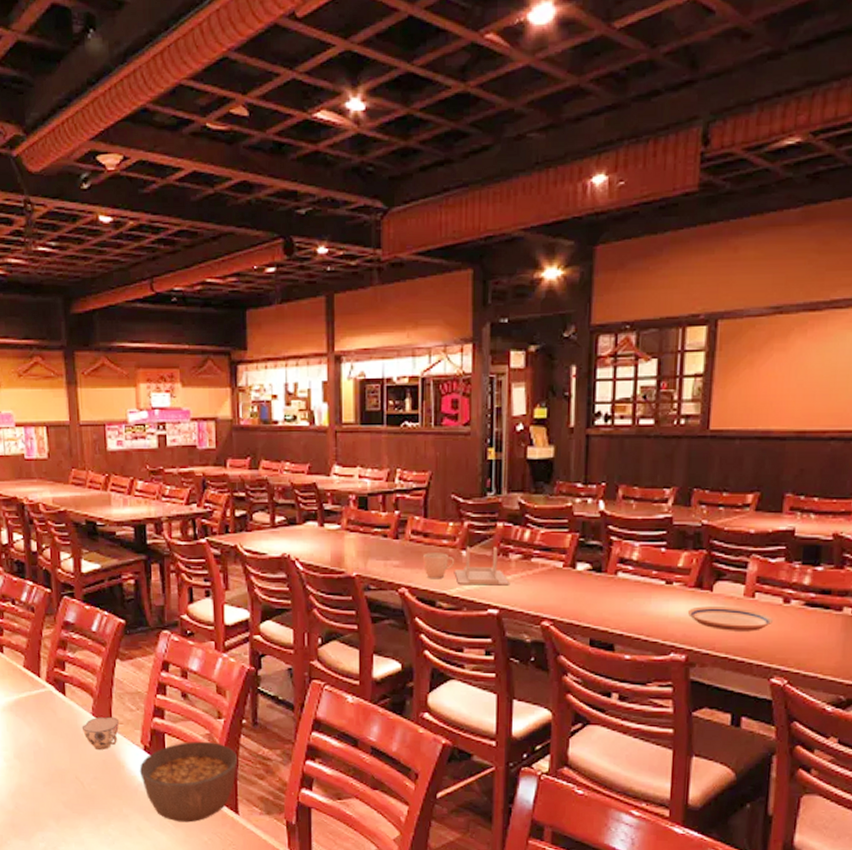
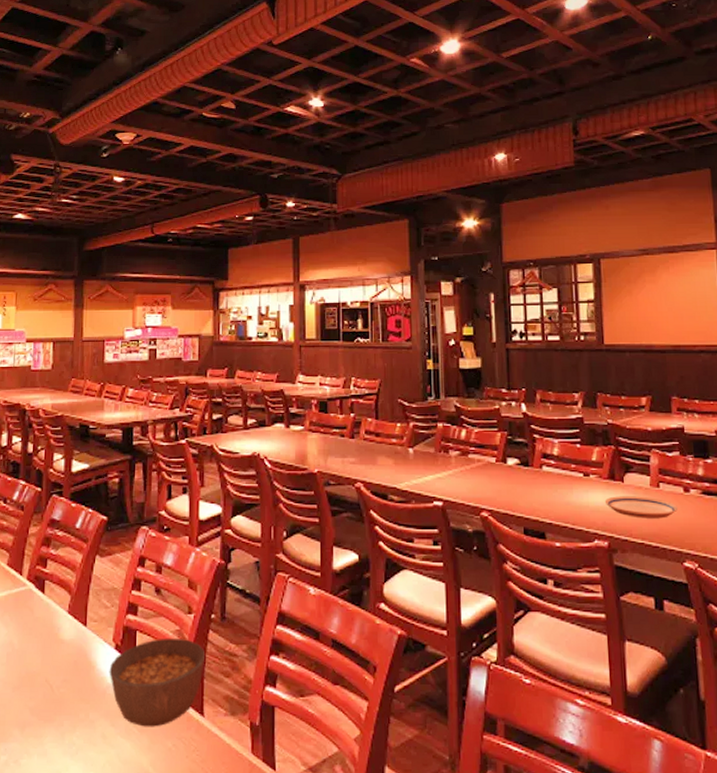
teacup: present [81,716,120,751] -> none [56,614,94,651]
cup: present [422,552,455,579] -> none [375,450,403,475]
napkin holder: present [454,546,510,586] -> none [402,444,452,480]

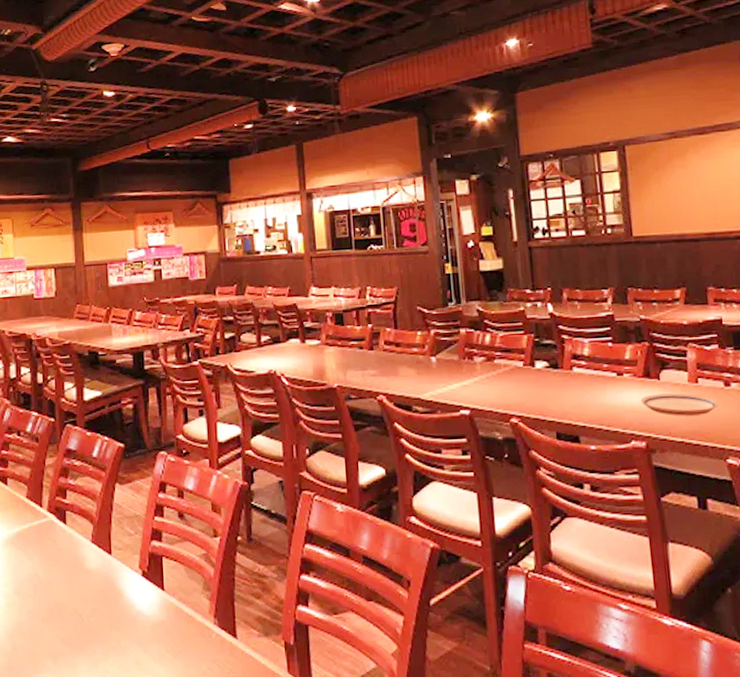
soup bowl: present [109,637,205,727] -> none [137,561,234,652]

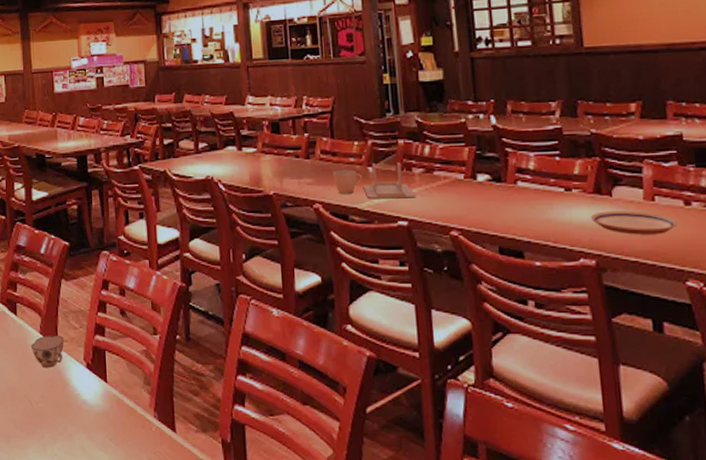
teacup: none [81,543,119,580] -> present [30,335,65,369]
cup: none [396,360,426,385] -> present [332,169,363,195]
napkin holder: none [425,352,478,388] -> present [362,162,416,199]

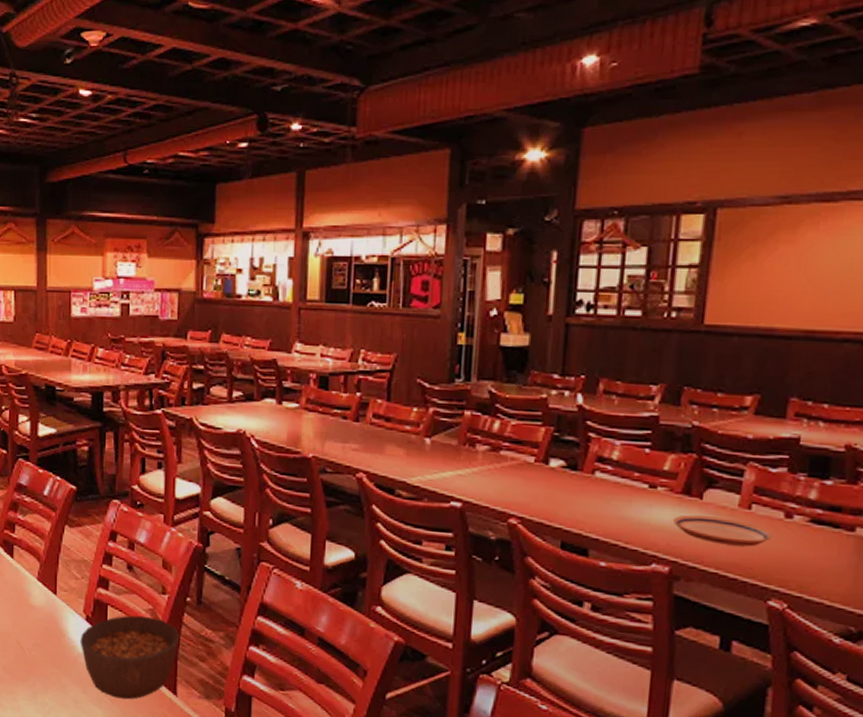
teacup: present [30,335,65,369] -> none [26,582,64,617]
soup bowl: none [82,357,173,442] -> present [80,615,179,700]
cup: present [332,169,363,195] -> none [382,438,418,466]
napkin holder: present [362,162,416,199] -> none [415,433,476,478]

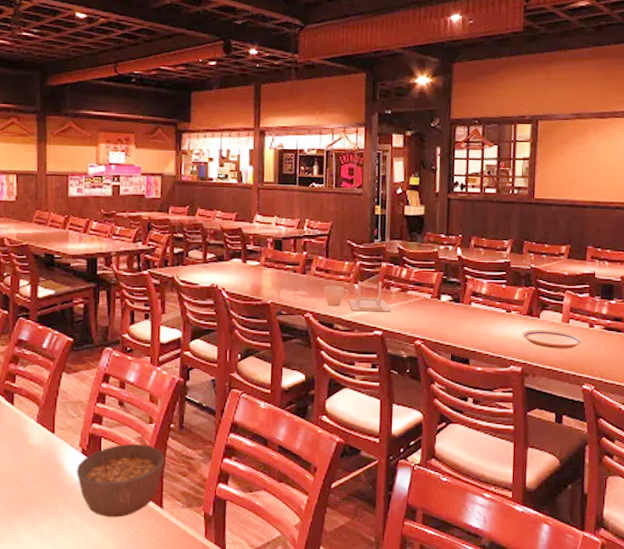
cup: none [382,438,418,466] -> present [324,285,349,307]
napkin holder: none [415,433,476,478] -> present [348,280,391,312]

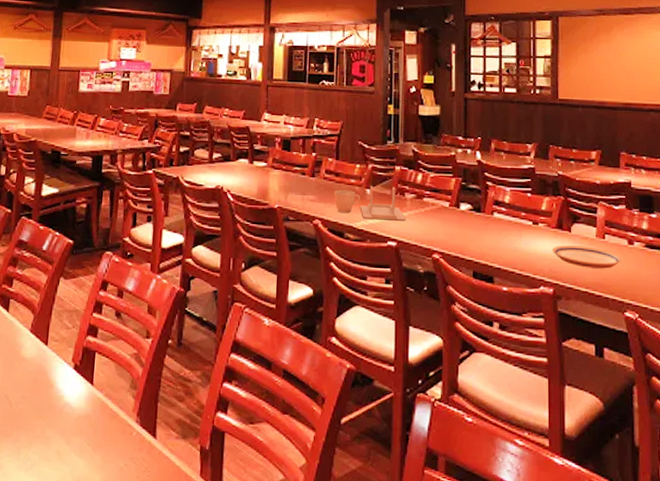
soup bowl: present [76,443,164,518] -> none [66,360,160,447]

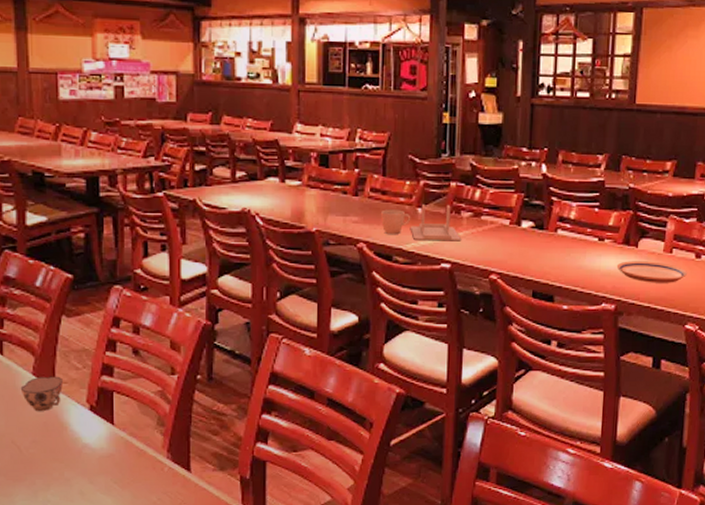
teacup: none [18,333,55,368] -> present [20,376,64,412]

